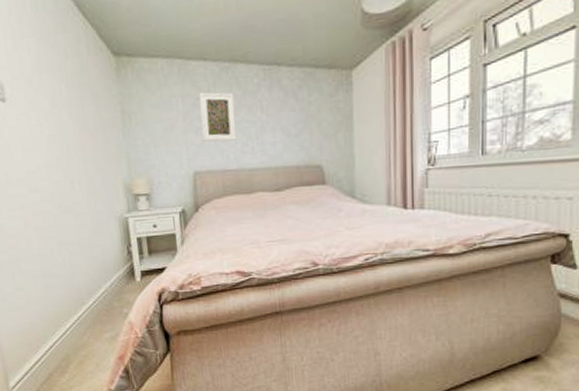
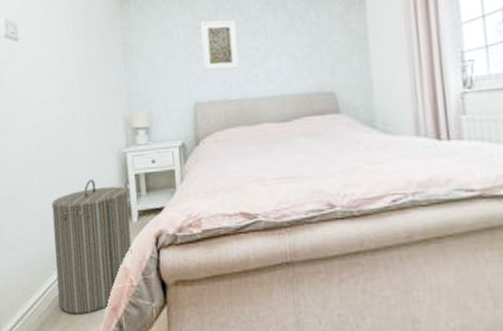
laundry hamper: none [53,242,136,365] -> present [51,179,132,314]

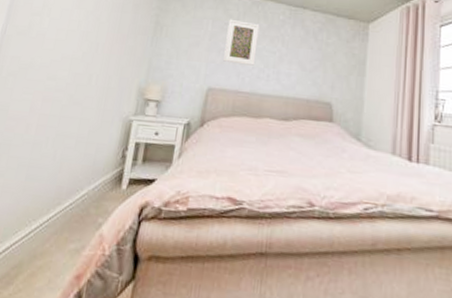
laundry hamper: present [51,179,132,314] -> none [19,139,125,279]

